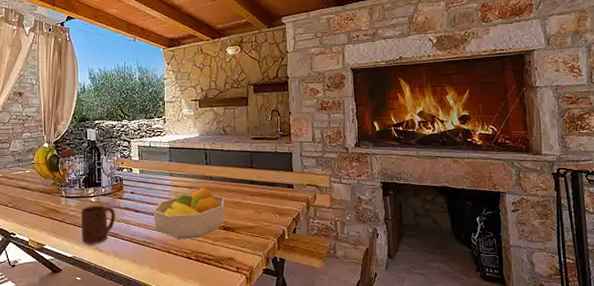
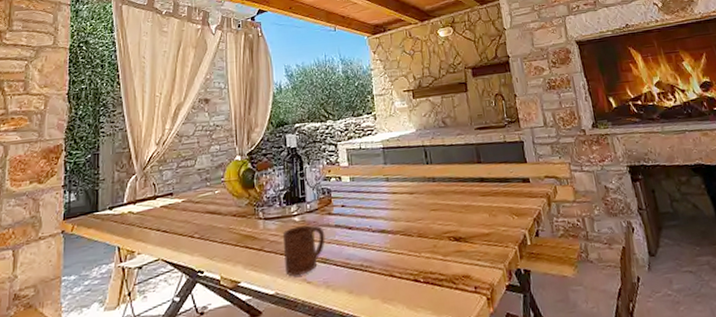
fruit bowl: present [152,187,225,239] -> none [368,191,453,259]

